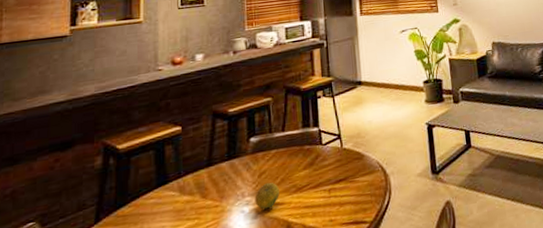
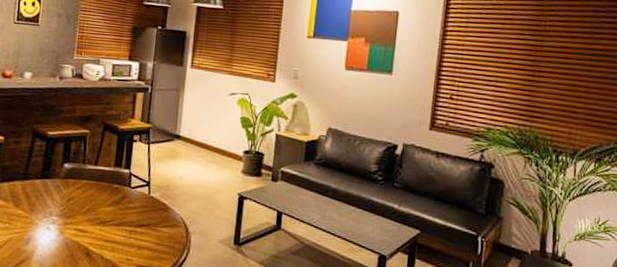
fruit: present [255,182,279,210] -> none [60,208,84,233]

